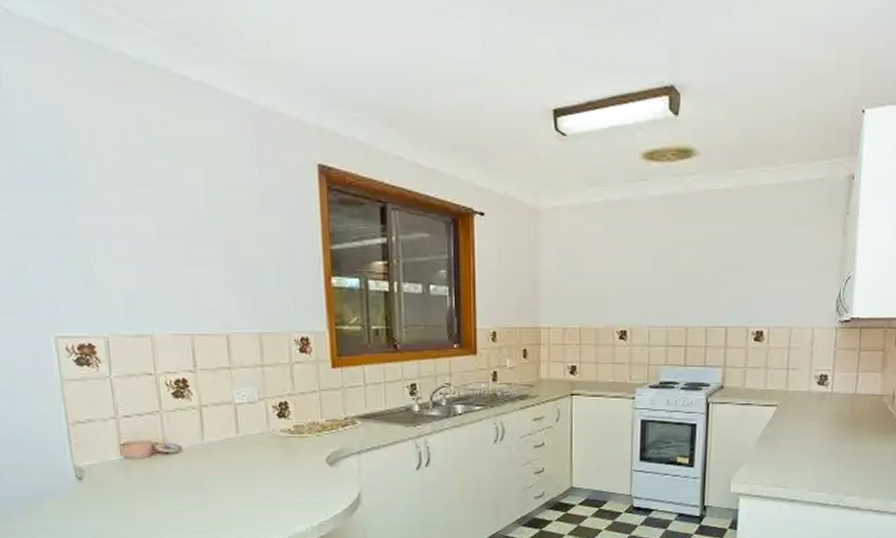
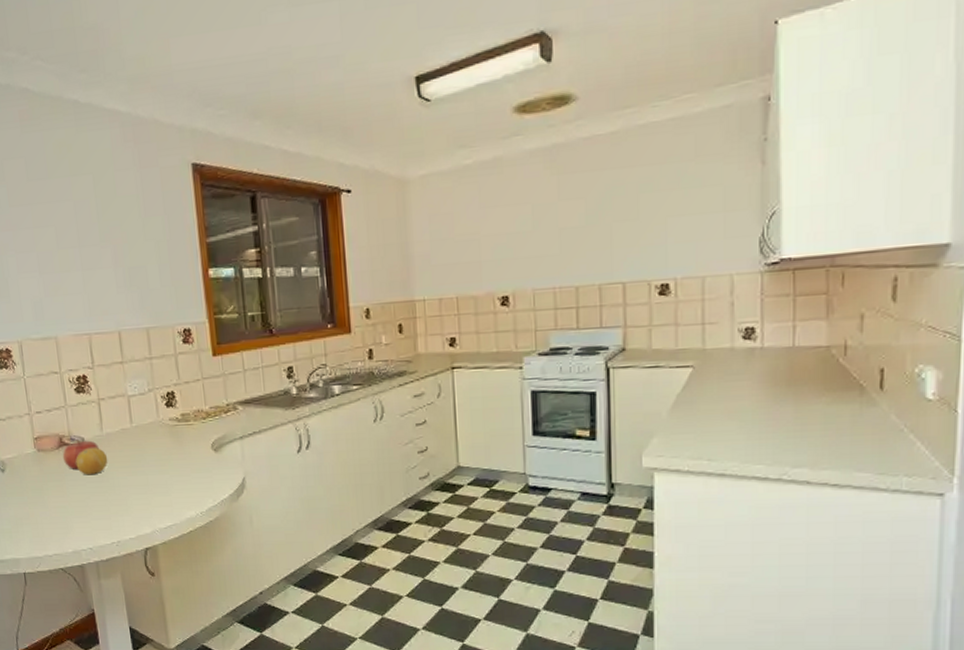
fruit: none [154,447,199,479] -> present [62,439,99,469]
fruit: none [170,456,209,486] -> present [76,447,108,475]

